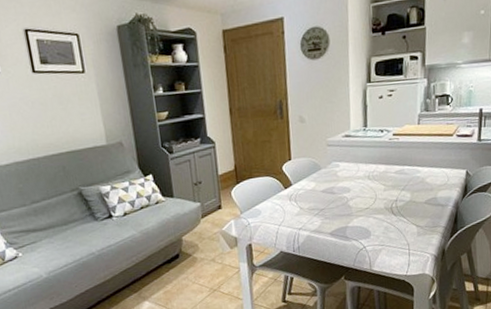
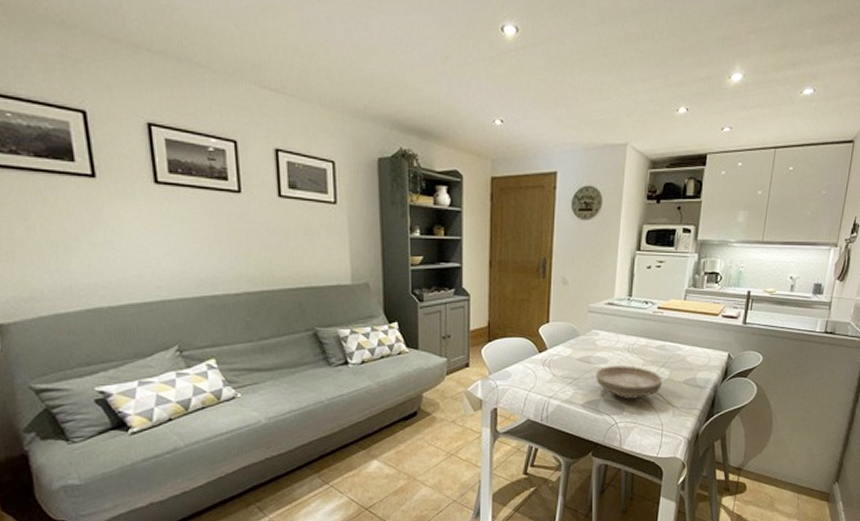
bowl: none [340,192,405,225] -> present [596,365,663,400]

